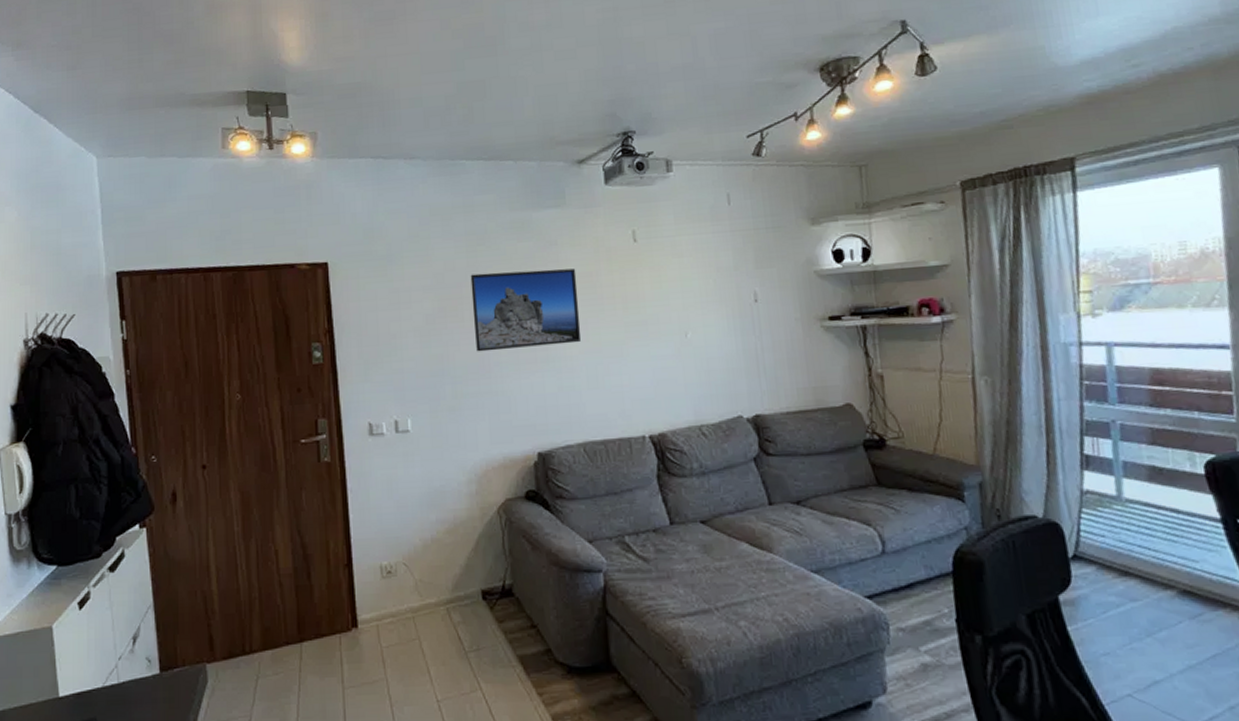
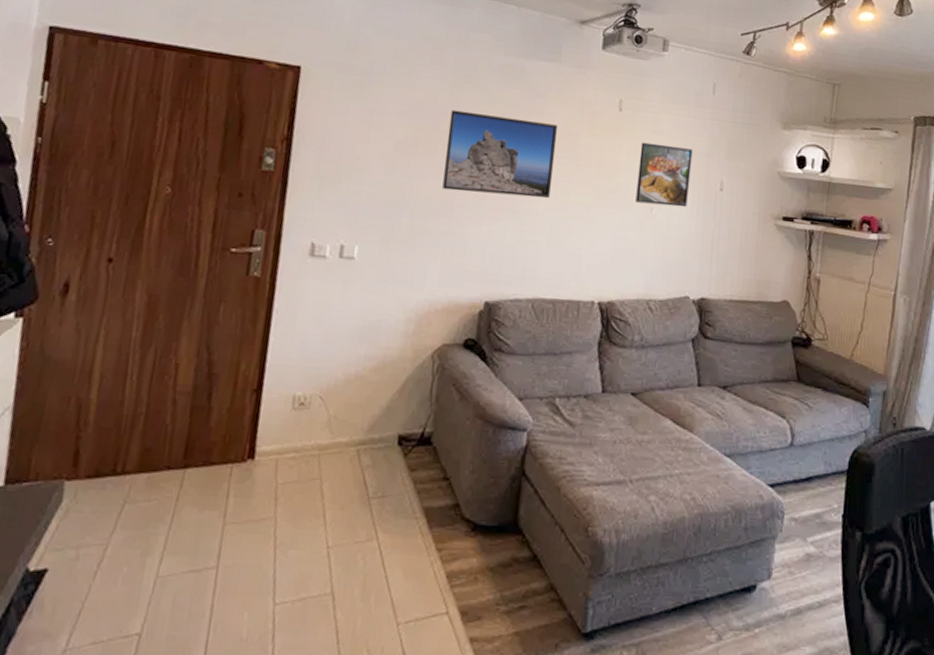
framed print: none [662,265,723,330] -> present [635,142,693,208]

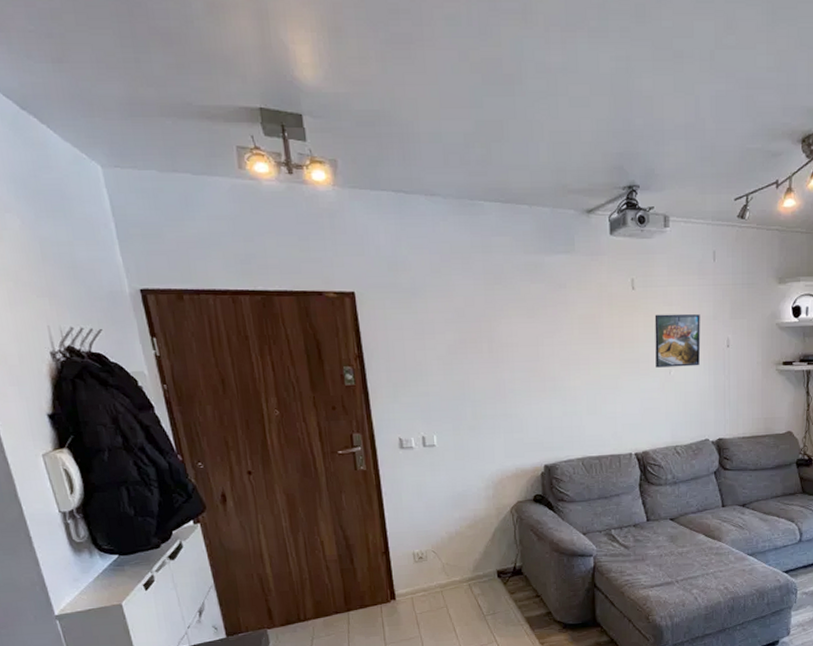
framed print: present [442,110,558,199] -> none [488,310,584,380]

